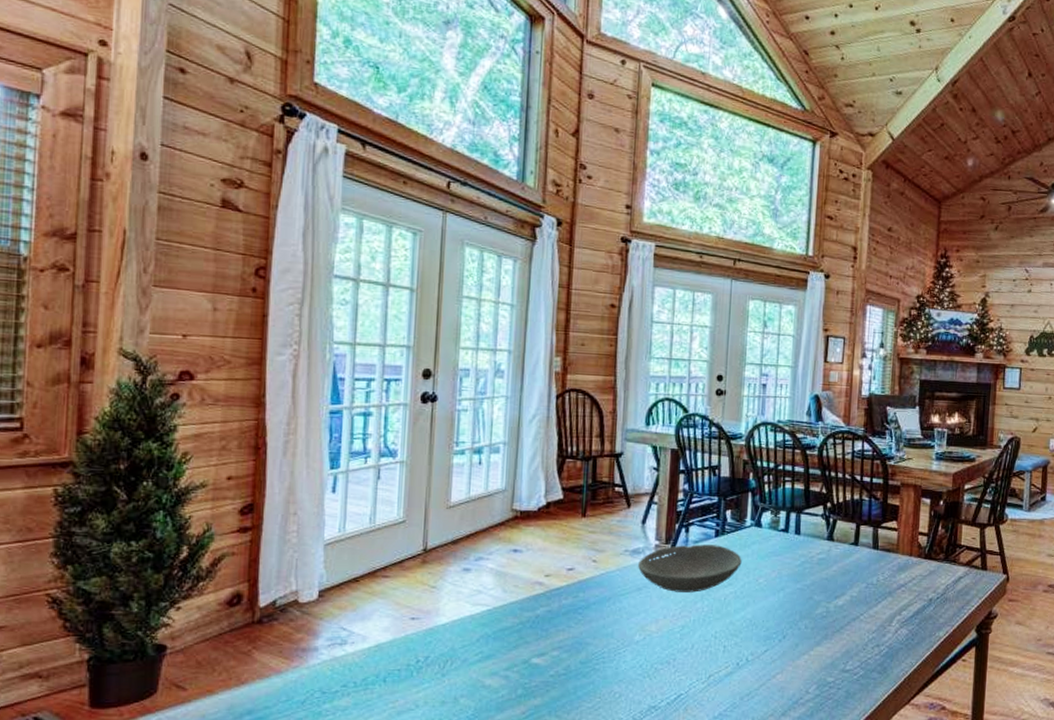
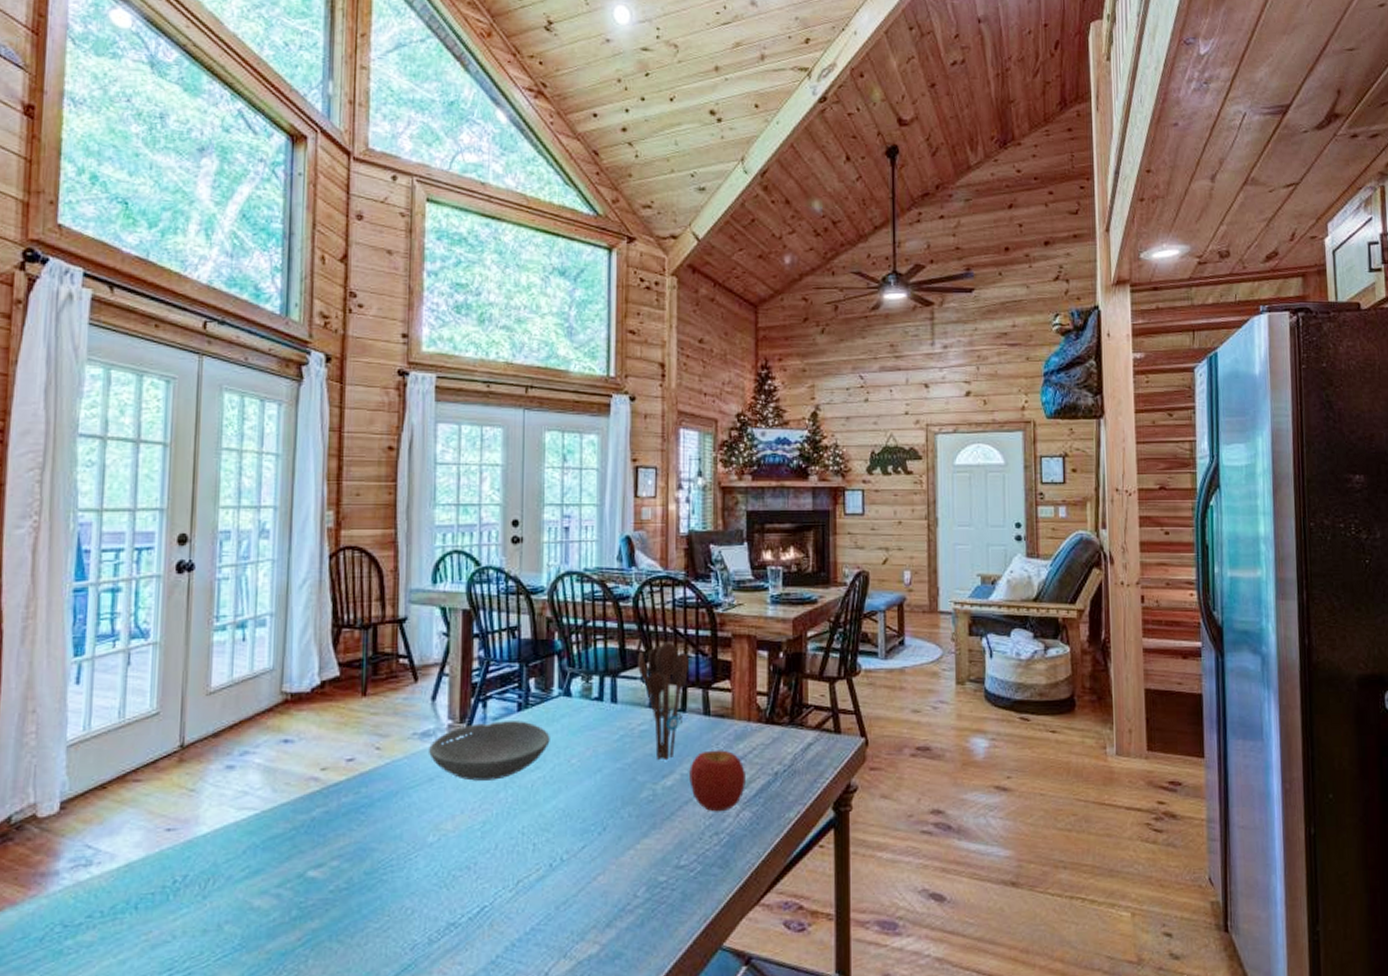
utensil holder: none [819,486,863,584] -> present [638,642,688,761]
apple: none [857,578,905,628] -> present [689,750,745,812]

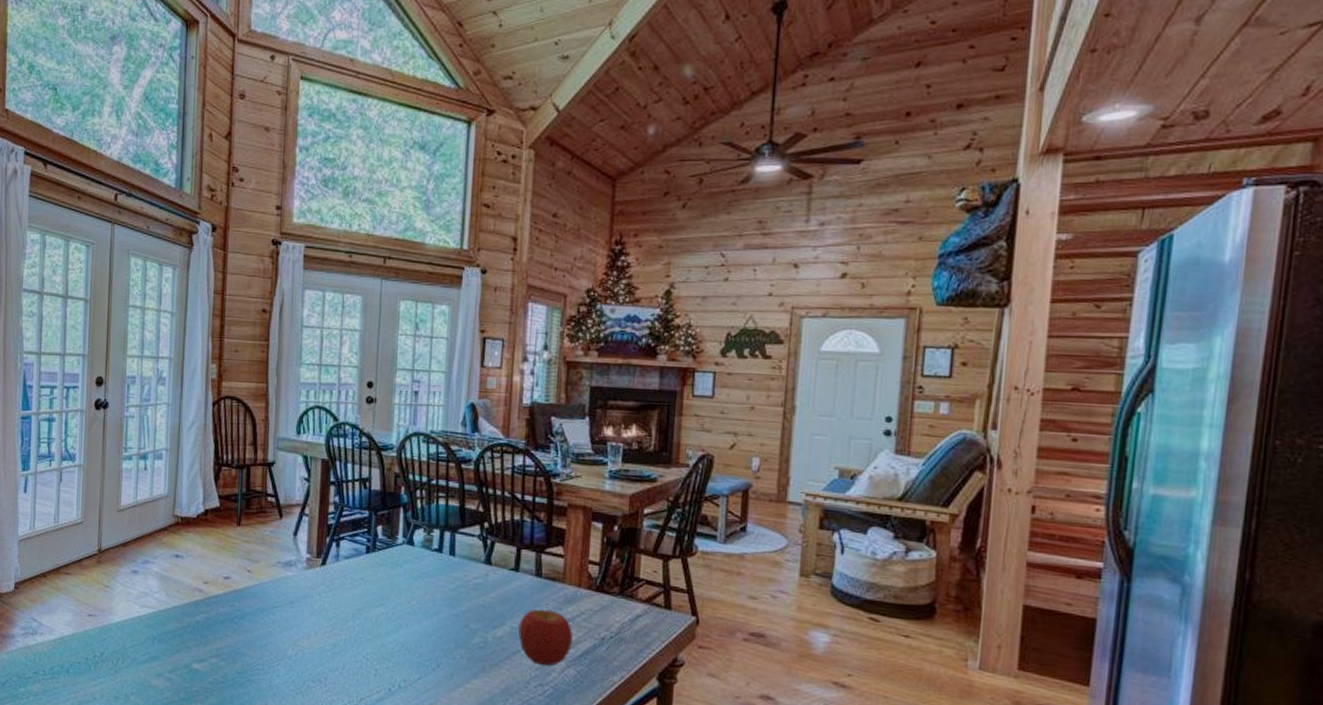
bowl: present [428,721,550,781] -> none [289,560,394,611]
utensil holder: present [638,642,688,761] -> none [476,505,524,613]

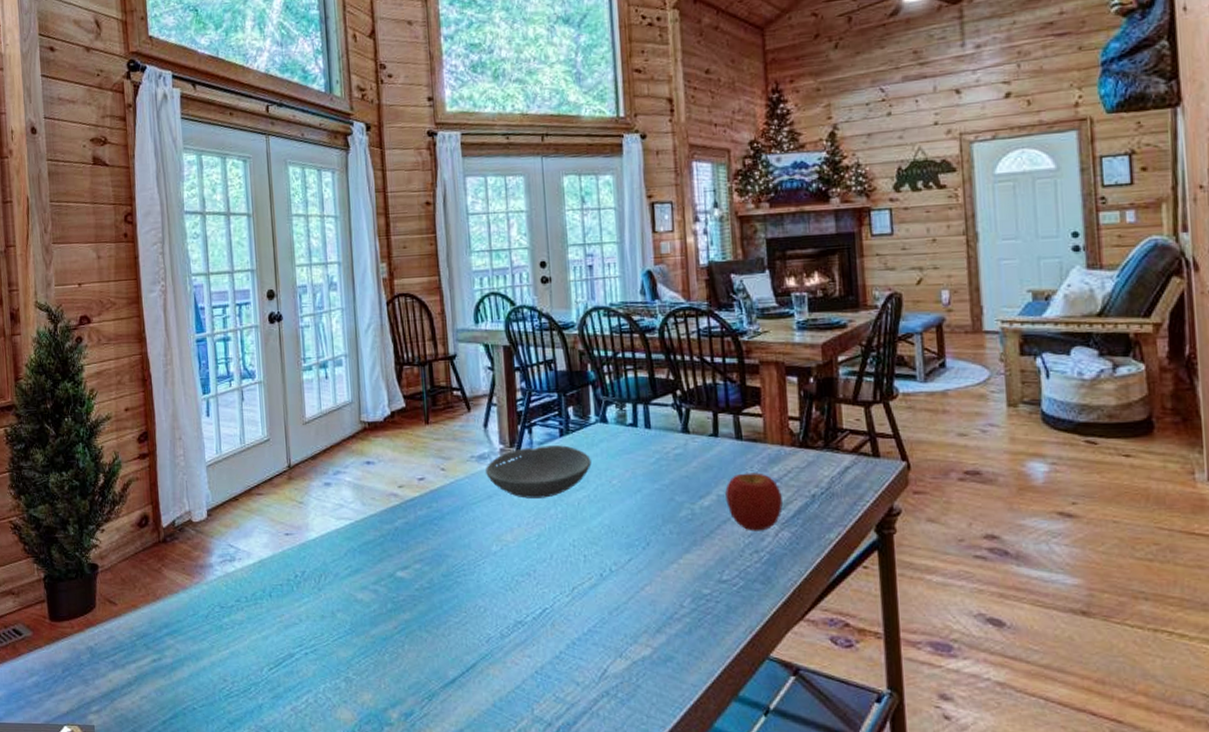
bowl: none [289,560,394,611] -> present [485,445,591,499]

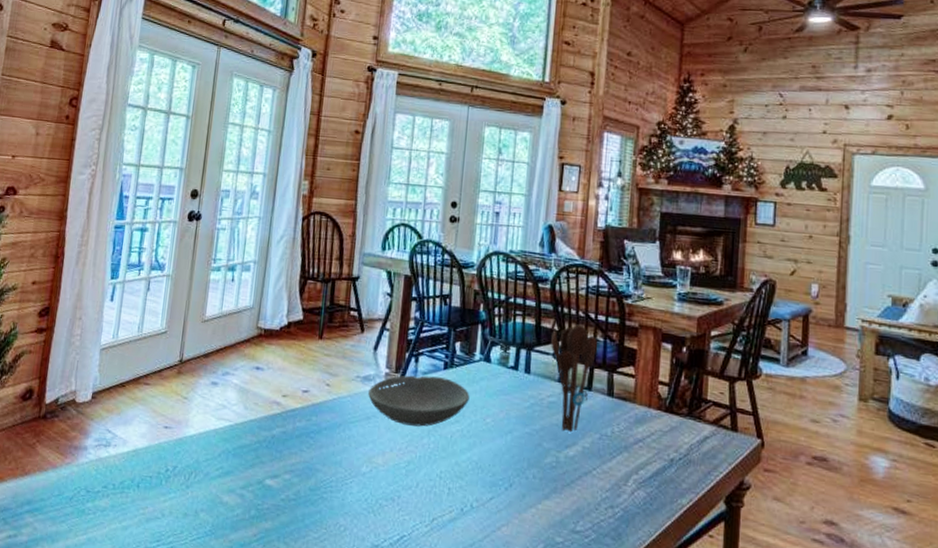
utensil holder: none [668,370,718,483] -> present [551,324,597,432]
apple: present [725,472,783,531] -> none [590,429,643,488]

